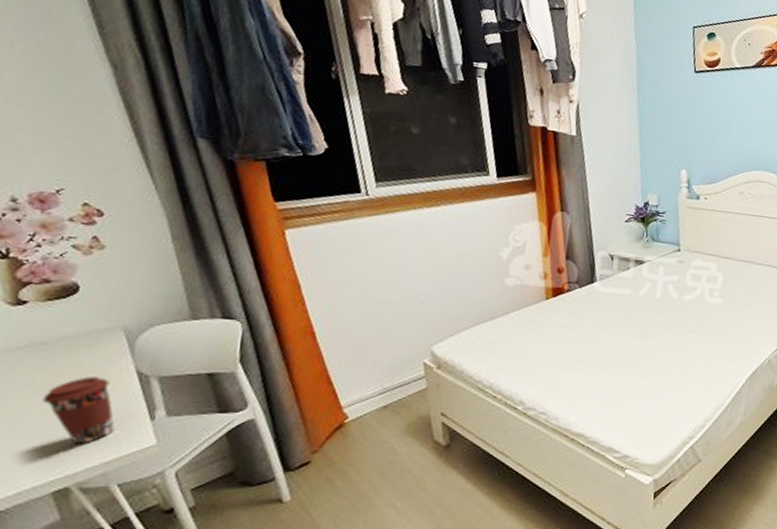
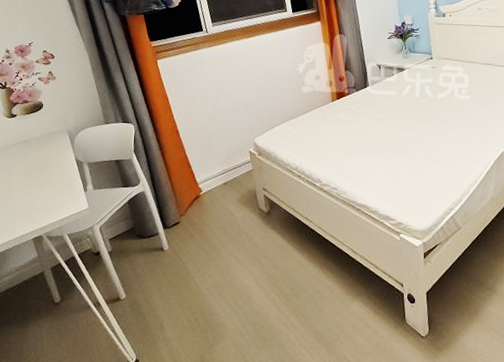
coffee cup: present [42,376,115,445] -> none [26,163,65,208]

